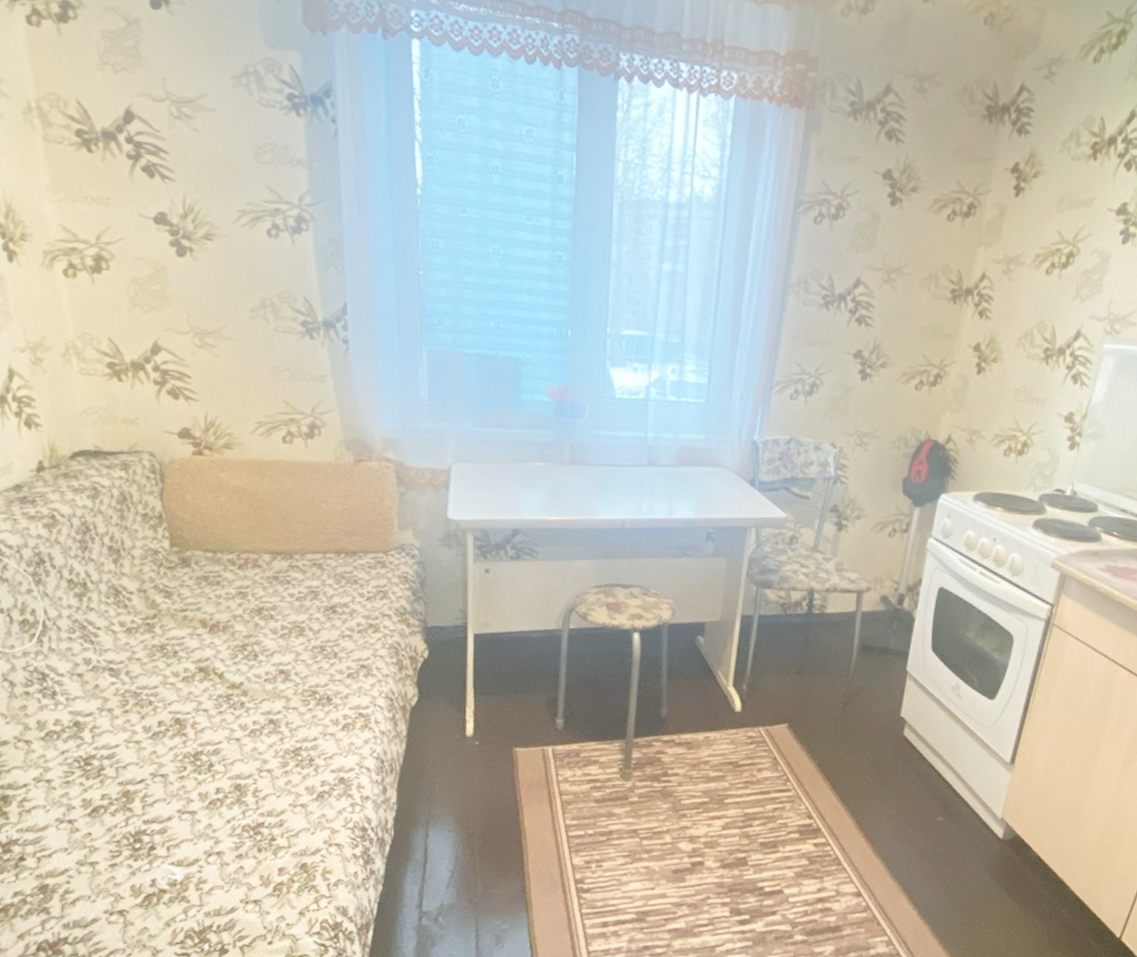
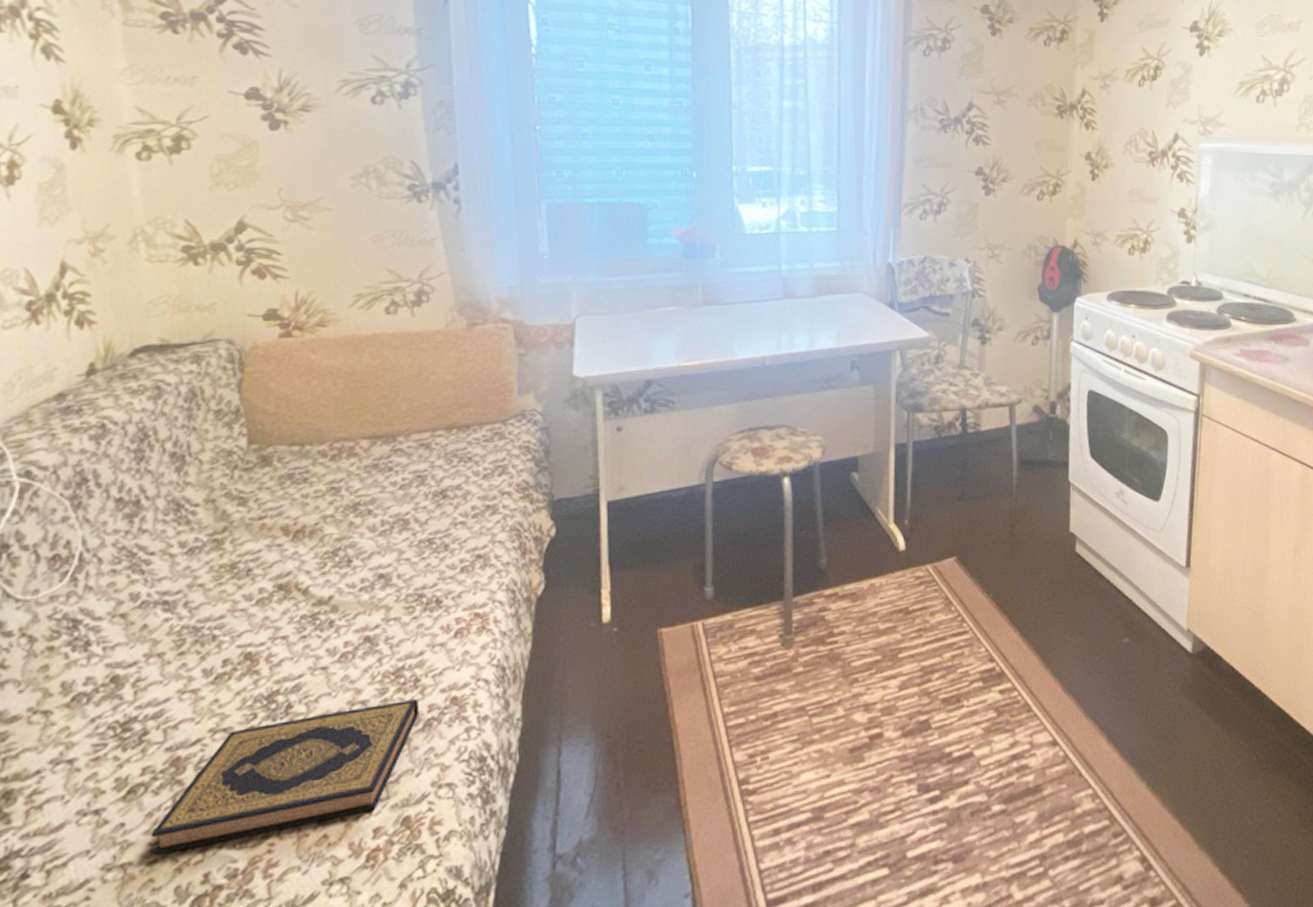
hardback book: none [111,774,314,861] -> present [151,699,420,856]

